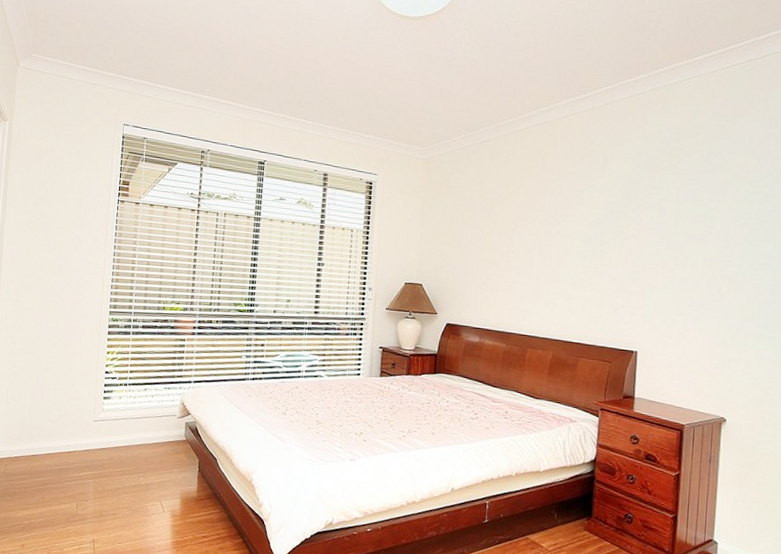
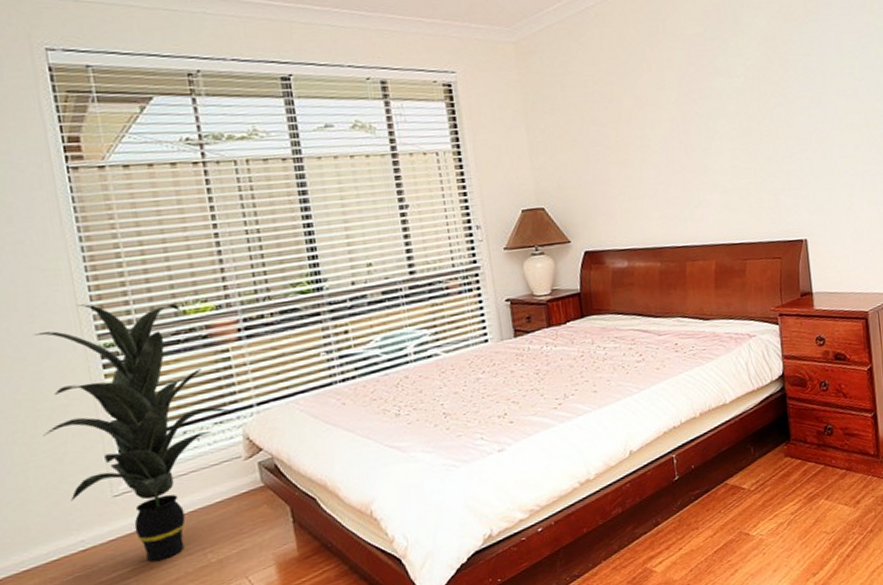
indoor plant: none [64,289,177,473] -> present [33,303,232,562]

